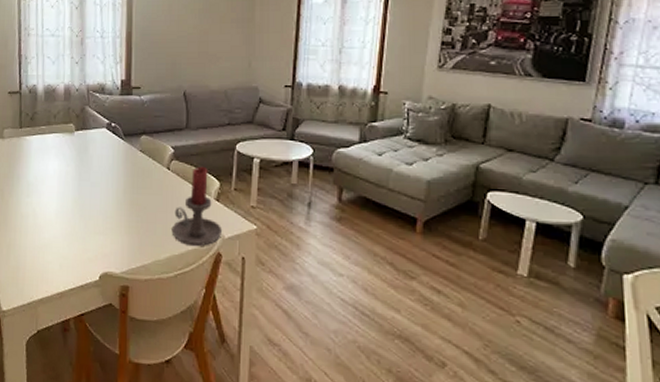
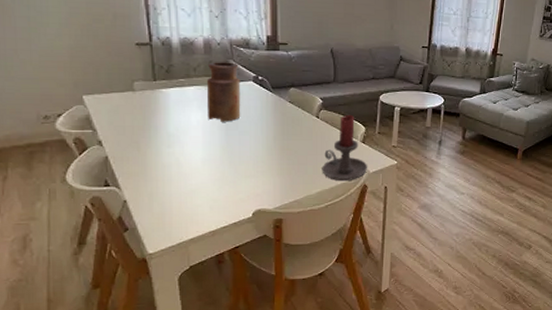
vase: none [63,108,95,172] -> present [206,62,241,122]

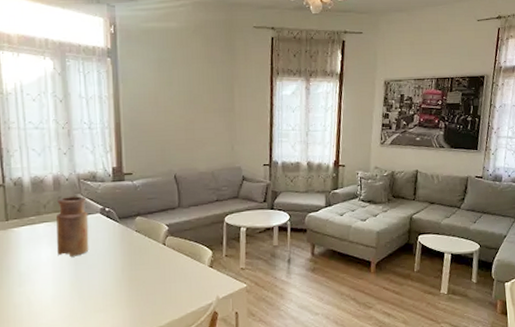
candle holder: present [322,114,368,182] -> none [170,239,217,310]

